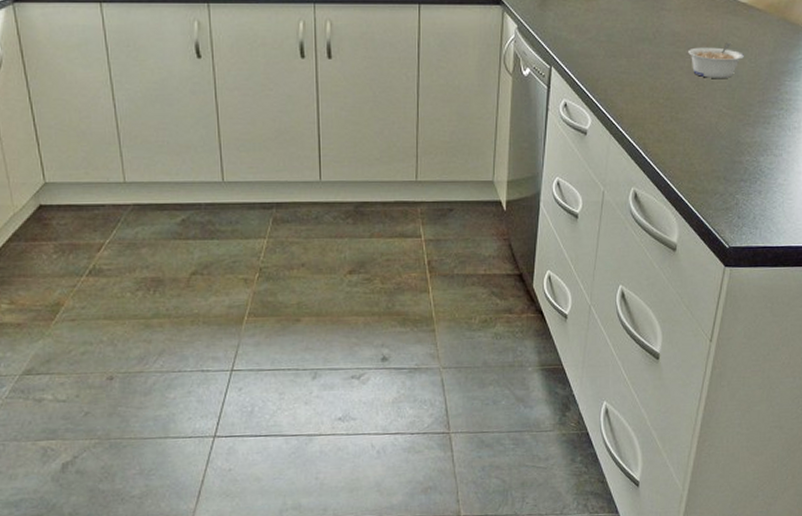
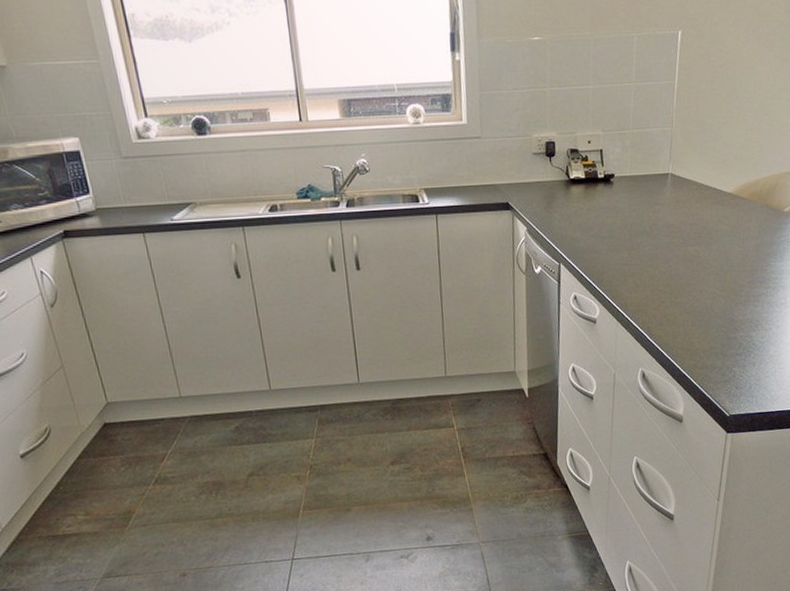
legume: present [688,43,744,78] -> none [682,231,733,264]

